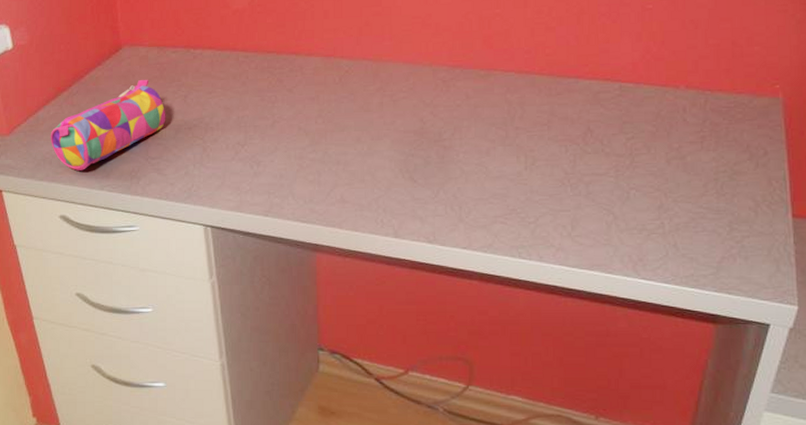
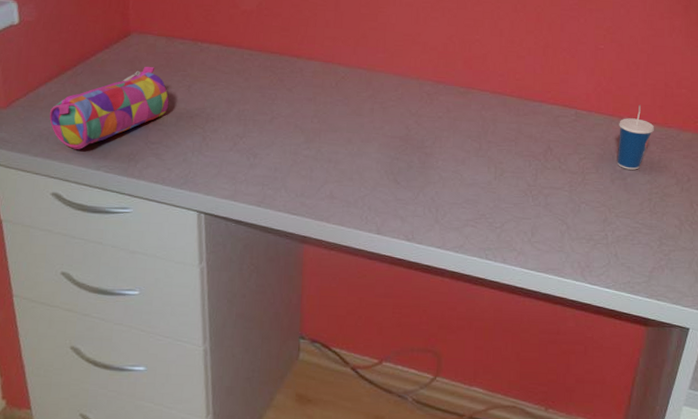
cup: none [673,70,719,147] -> present [617,104,654,170]

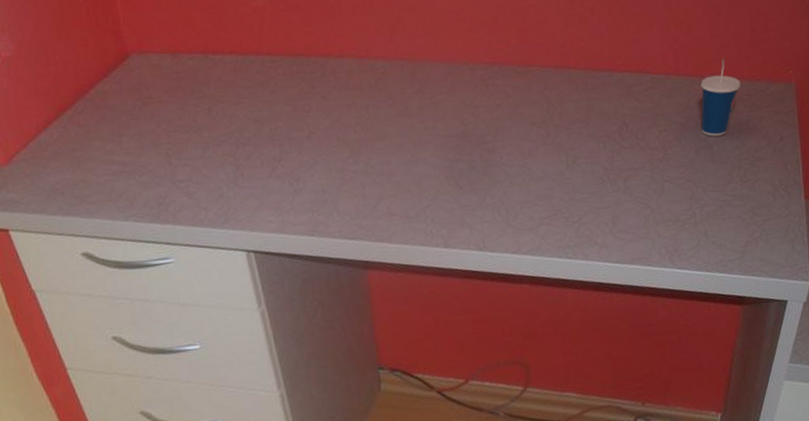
pencil case: present [49,66,169,149] -> none [57,91,191,201]

